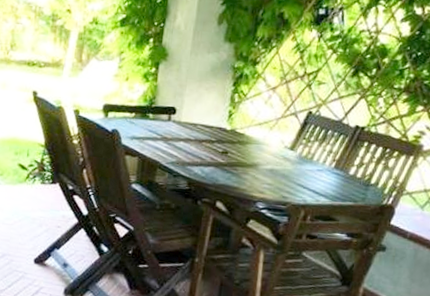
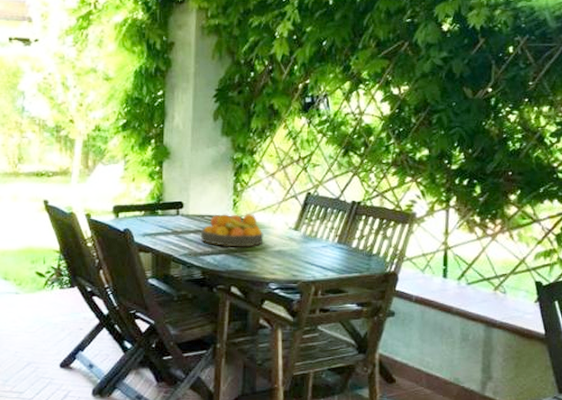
fruit bowl: none [190,124,257,162] -> present [200,214,264,247]

